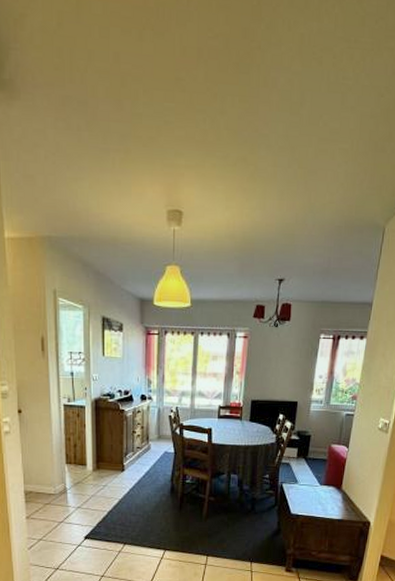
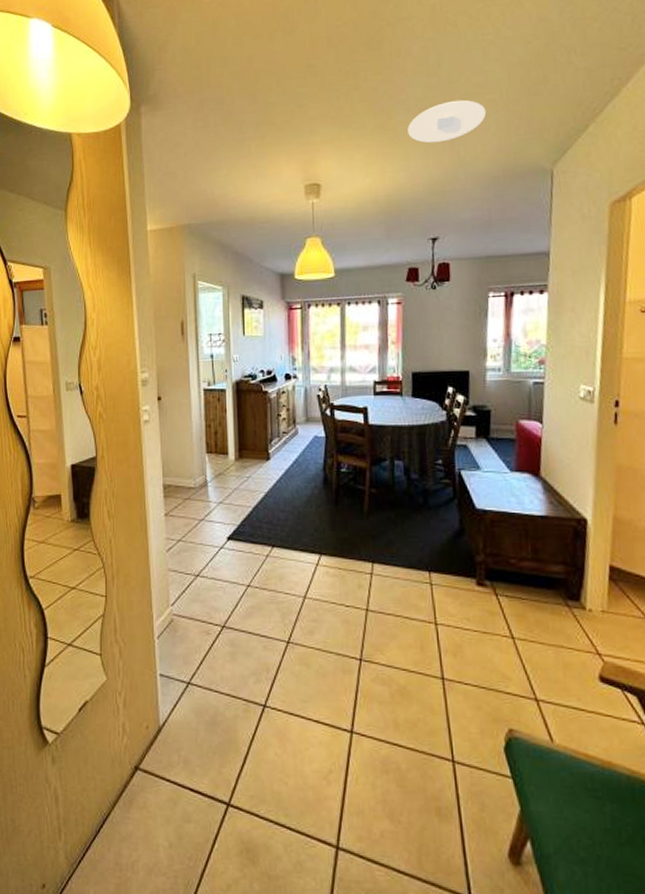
recessed light: none [267,143,338,185] -> present [408,100,487,143]

